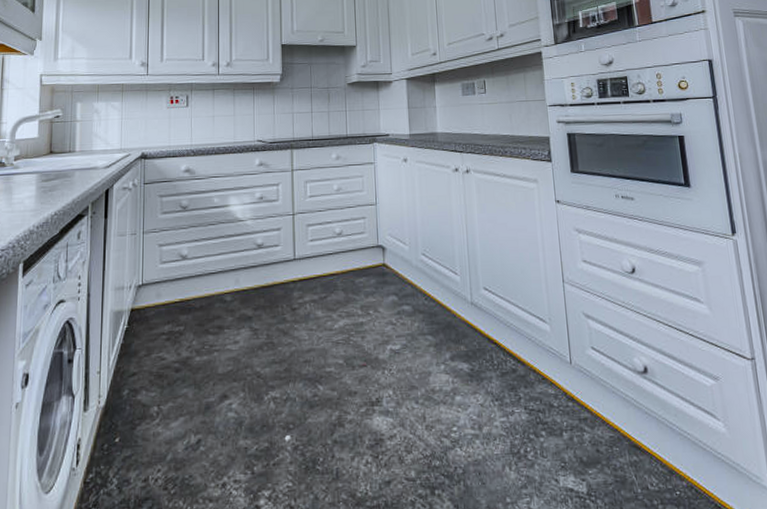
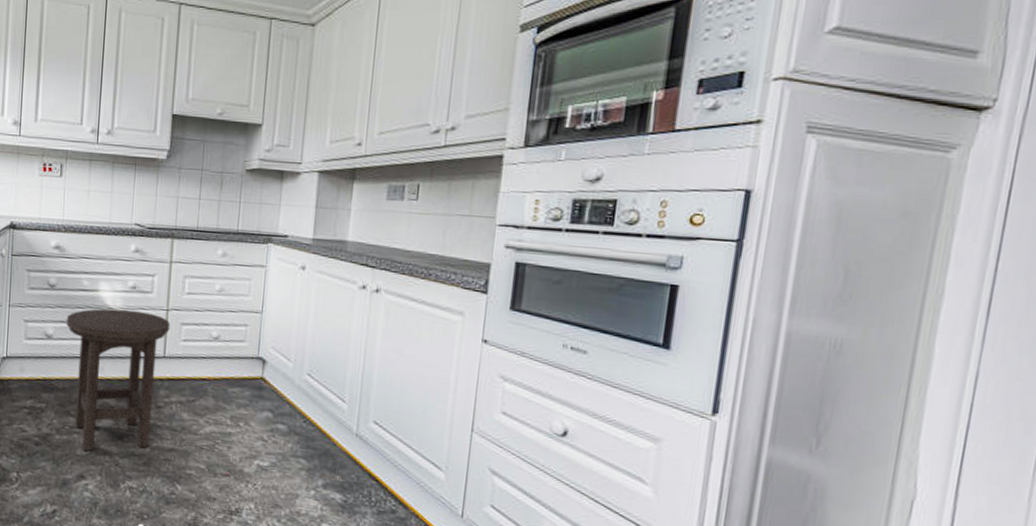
stool: none [200,219,297,369] -> present [66,308,171,452]

